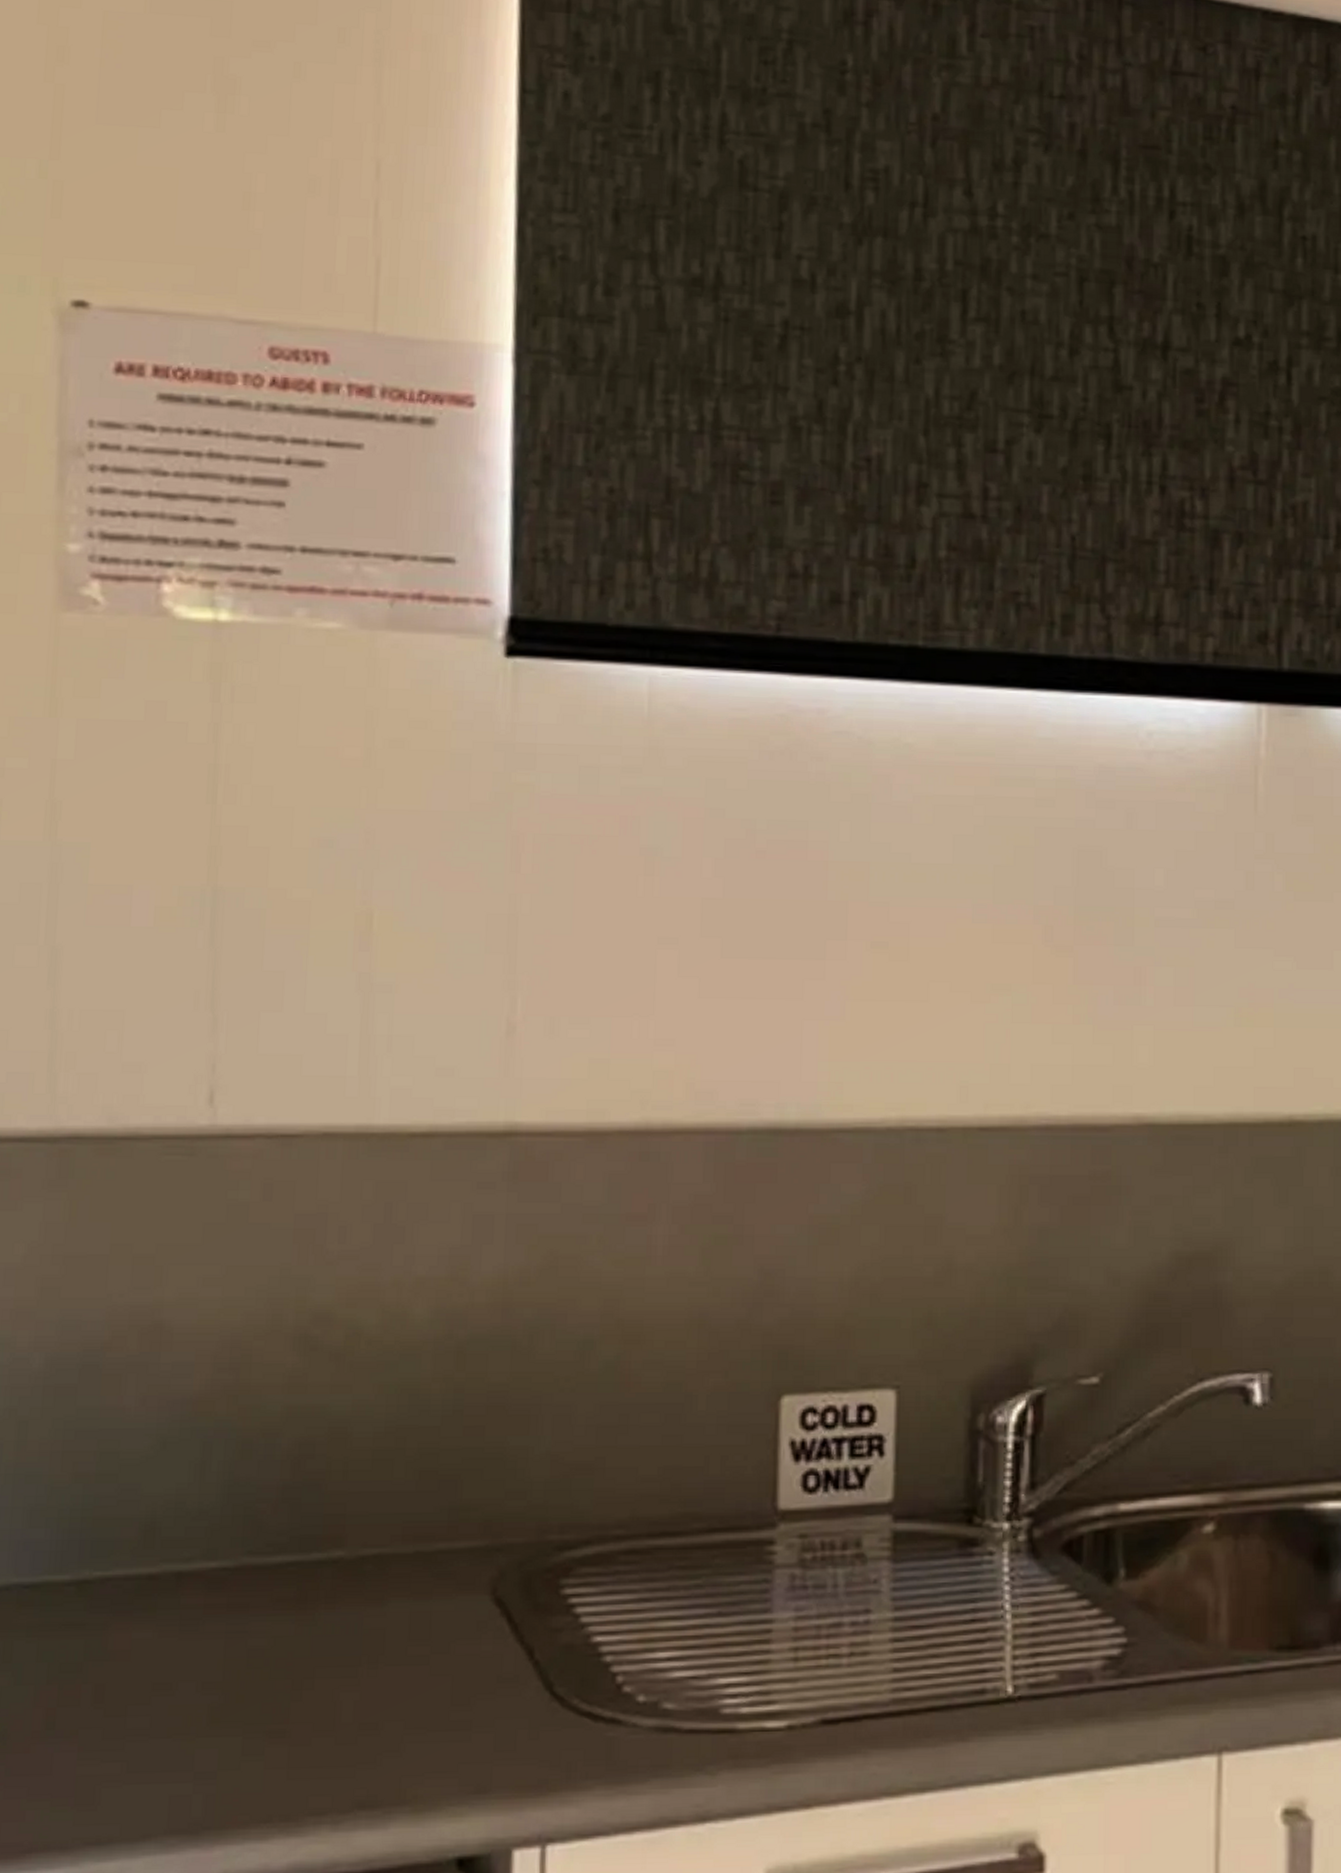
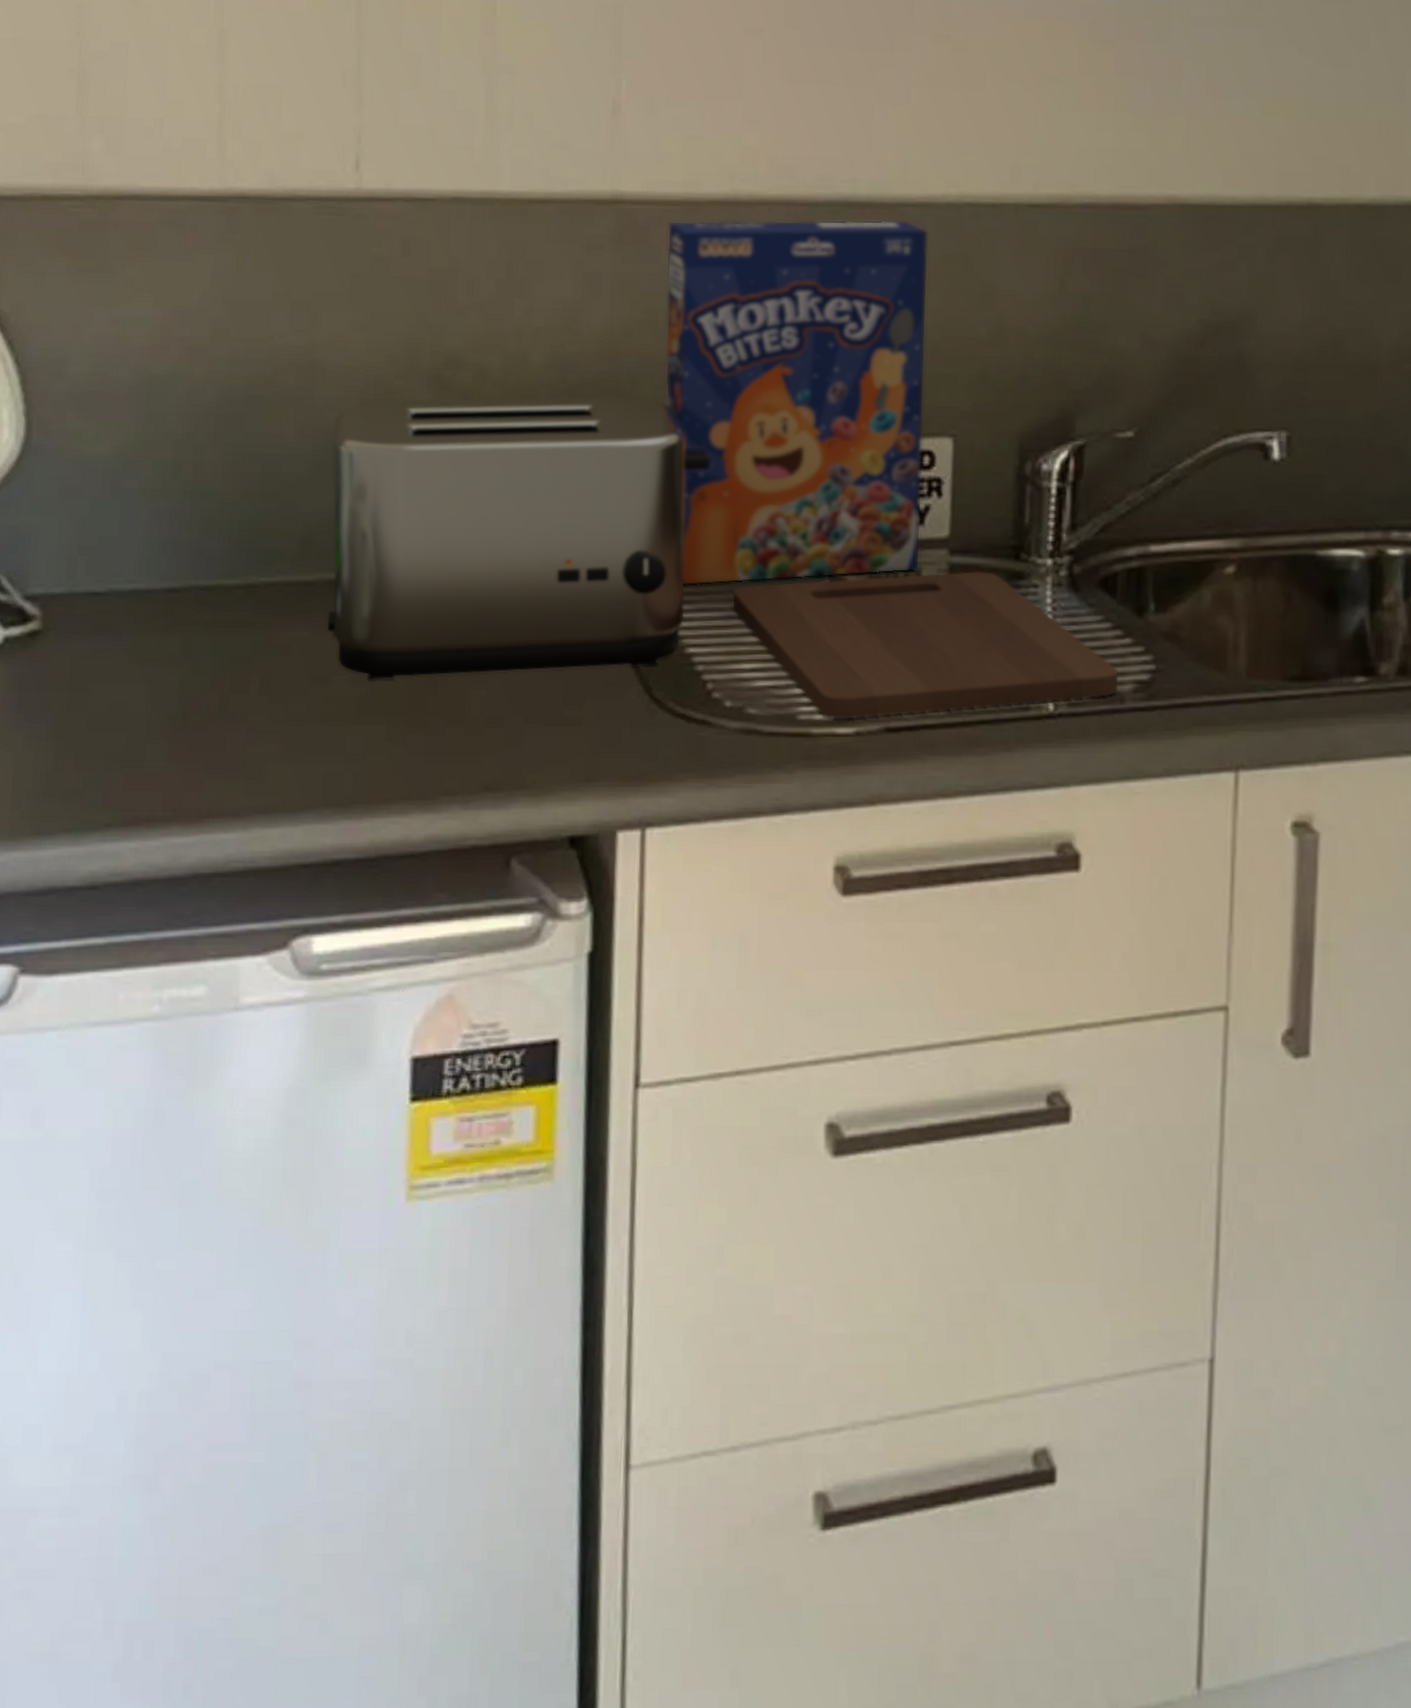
toaster: none [173,1353,620,1685] -> present [327,396,710,680]
cereal box: none [567,1148,867,1566] -> present [665,220,929,586]
cutting board: none [646,1539,1086,1711] -> present [733,571,1119,719]

